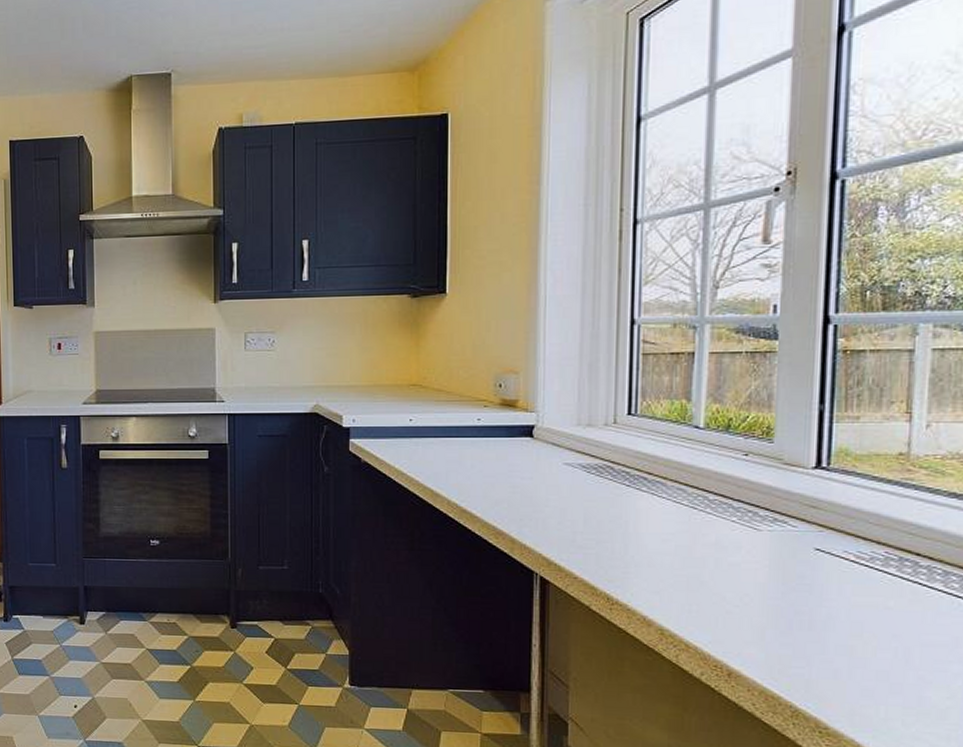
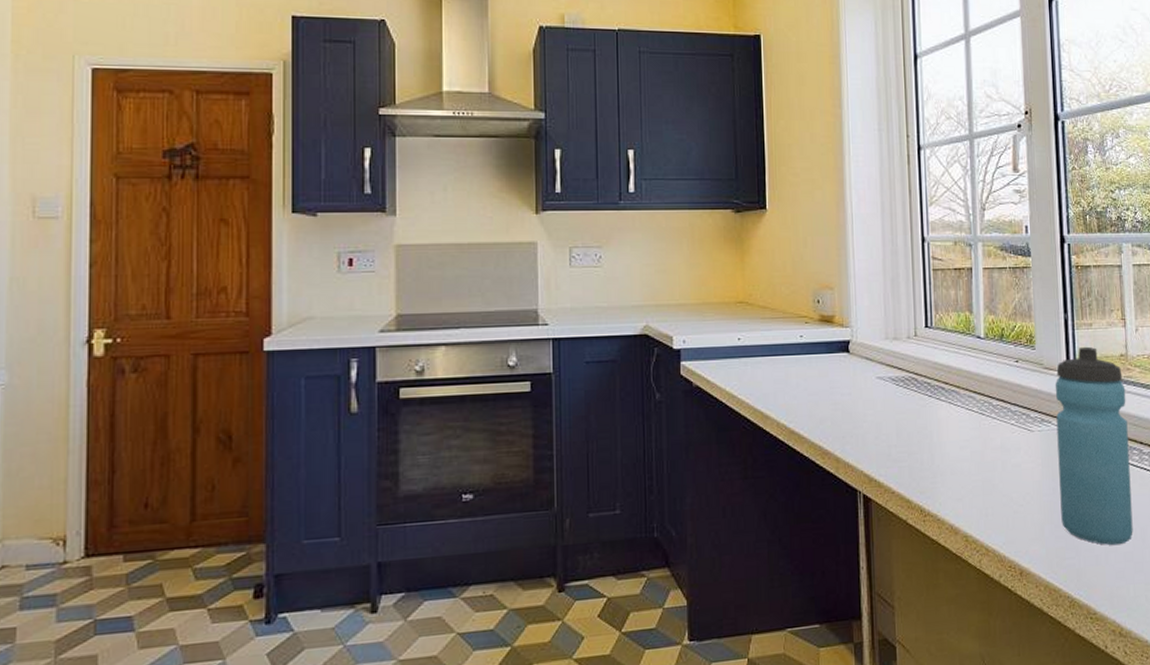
water bottle: none [790,442,902,662] -> present [1055,346,1133,546]

